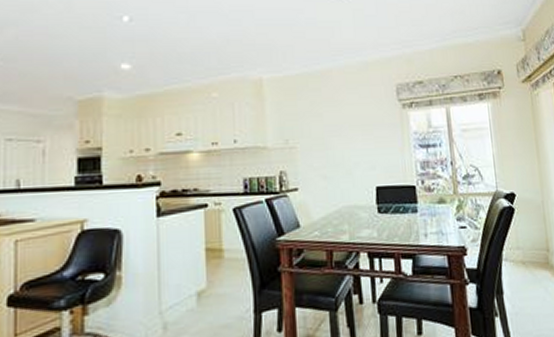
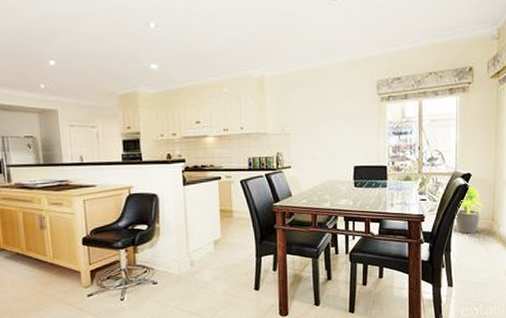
potted plant: none [502,208,534,270] -> present [455,186,483,234]

